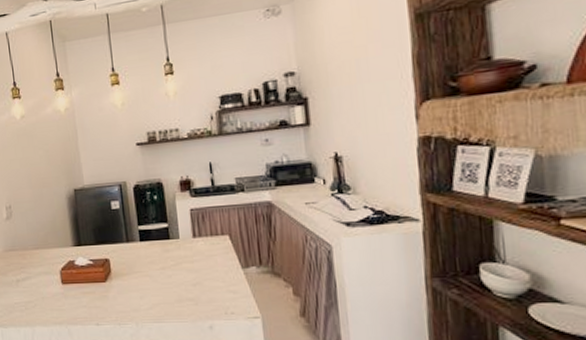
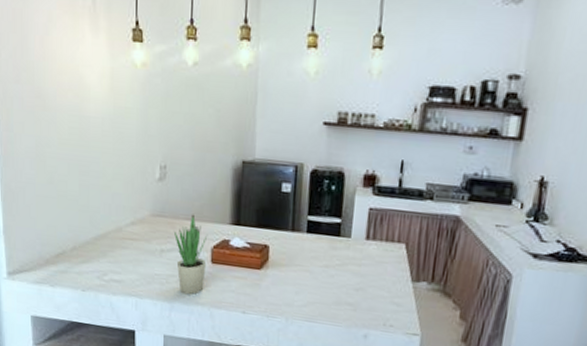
potted plant: none [25,243,59,317] -> present [173,214,208,295]

